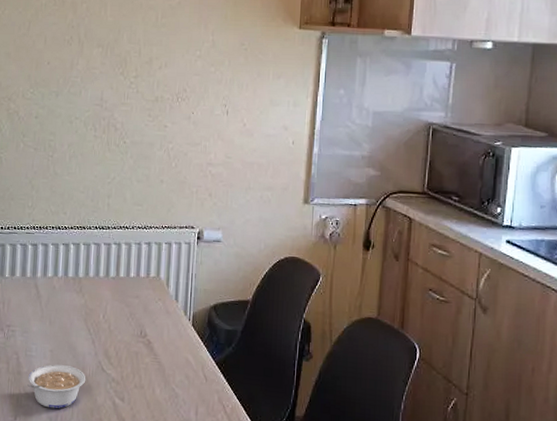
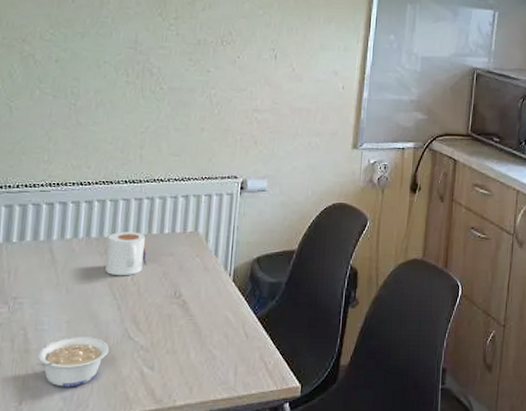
mug: none [81,273,116,314] -> present [105,231,147,276]

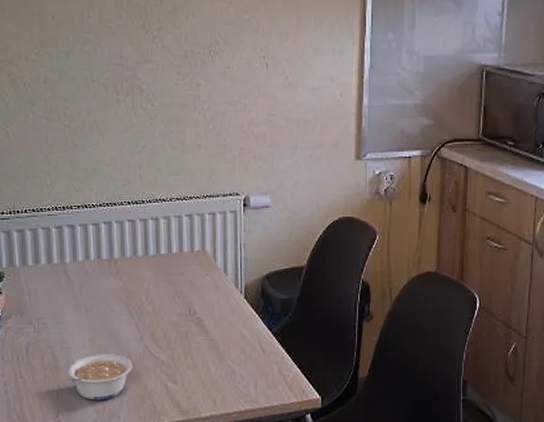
mug: present [105,231,147,276] -> none [119,252,159,296]

